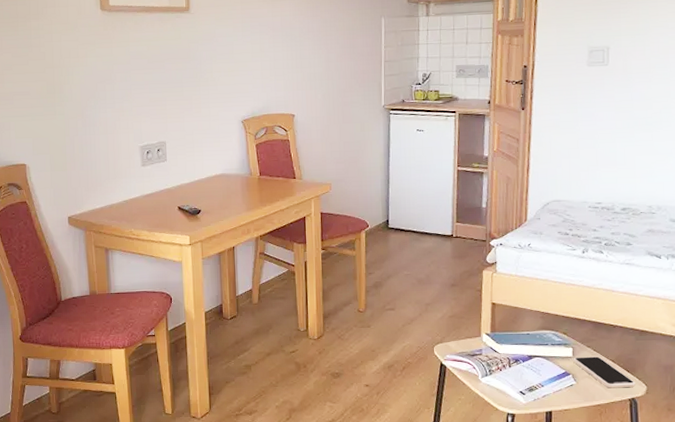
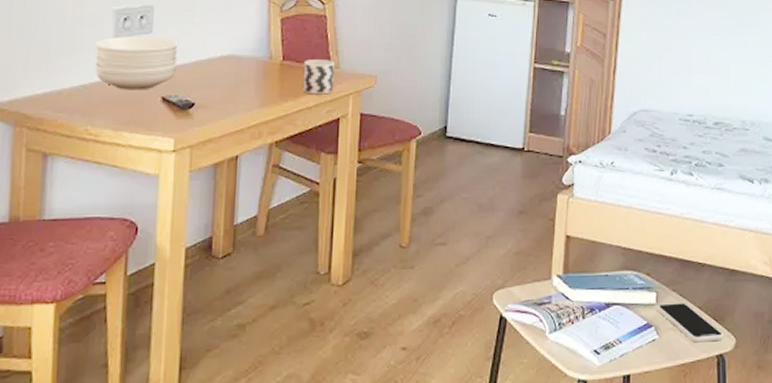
bowl: none [130,163,186,203] -> present [93,36,179,90]
cup: none [275,173,299,200] -> present [302,60,334,95]

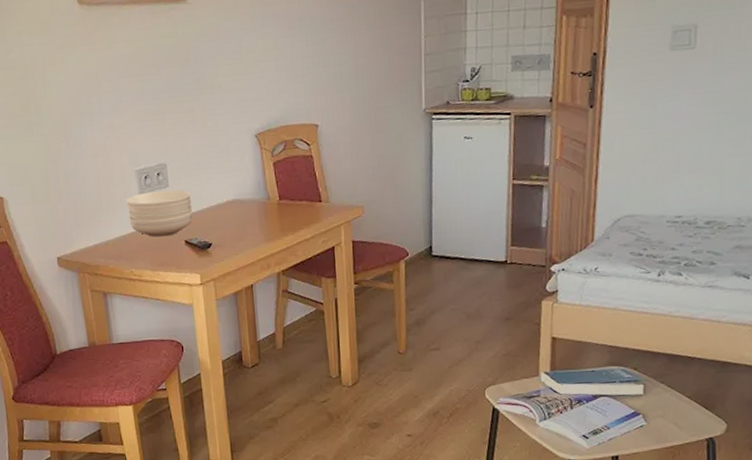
cup: present [302,60,334,95] -> none [297,195,326,228]
smartphone: present [656,302,724,343] -> none [644,393,714,428]

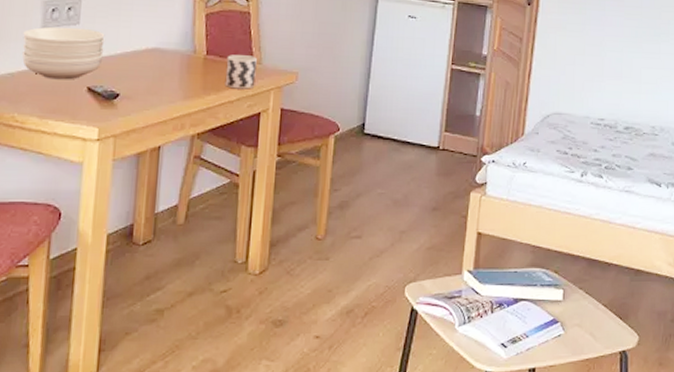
cup: none [297,195,326,228] -> present [225,55,257,89]

